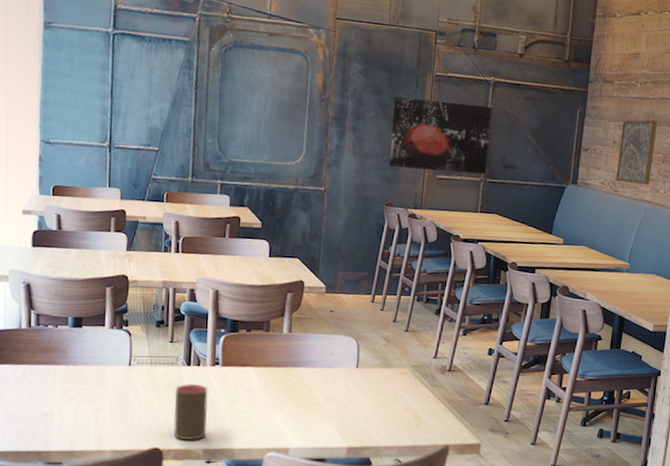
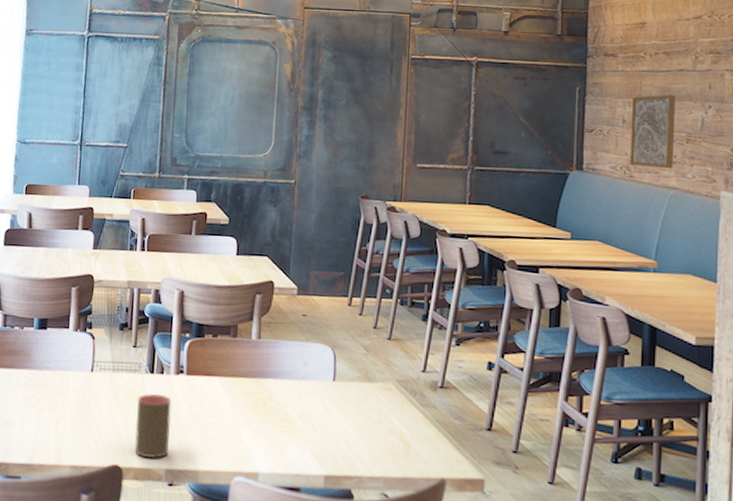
wall art: present [388,96,492,175] -> none [363,82,477,162]

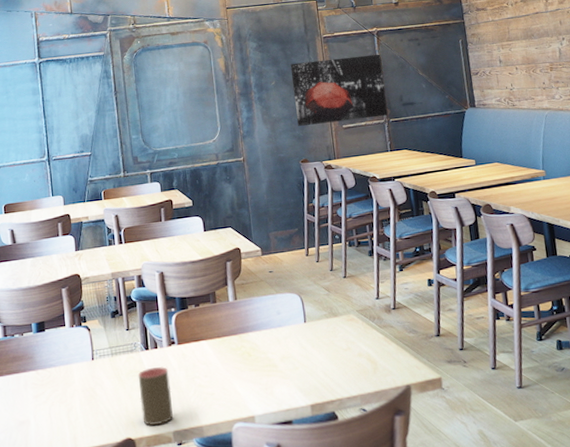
wall art: none [363,82,477,162] -> present [290,54,388,126]
wall art: present [629,95,676,168] -> none [504,34,544,97]

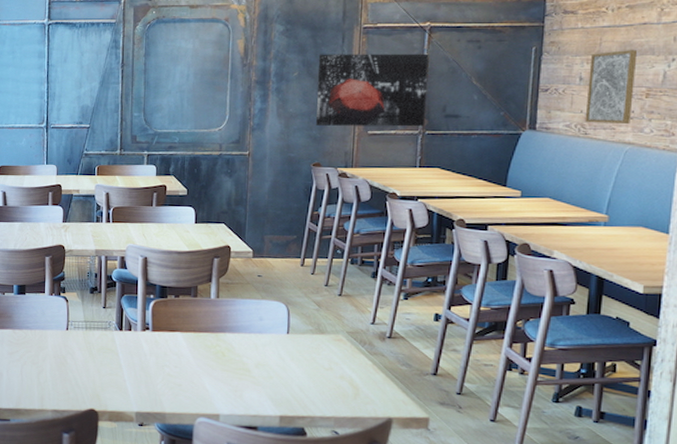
cup: present [138,367,174,426] -> none [108,348,140,404]
wall art: none [504,34,544,97] -> present [584,50,638,124]

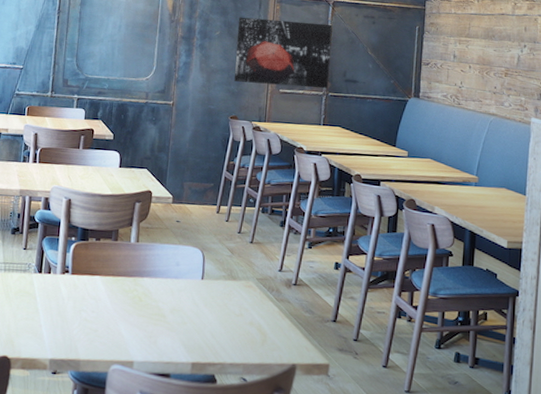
wall art: present [584,50,638,124] -> none [458,35,498,98]

